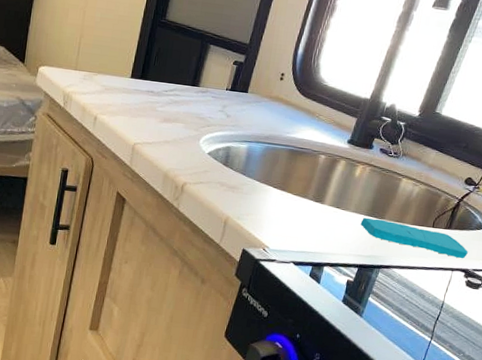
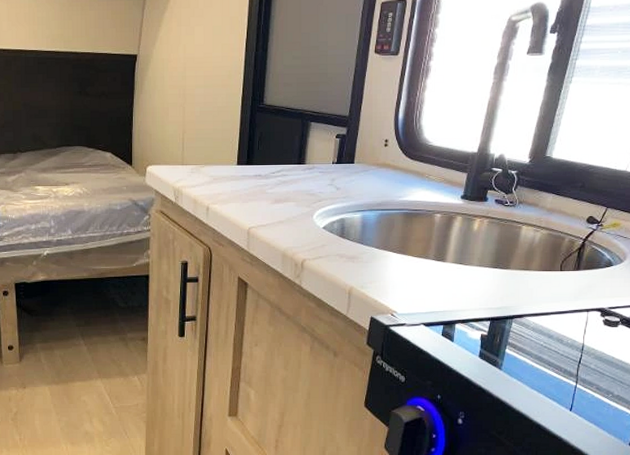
sponge: present [360,217,468,259] -> none [486,269,601,299]

